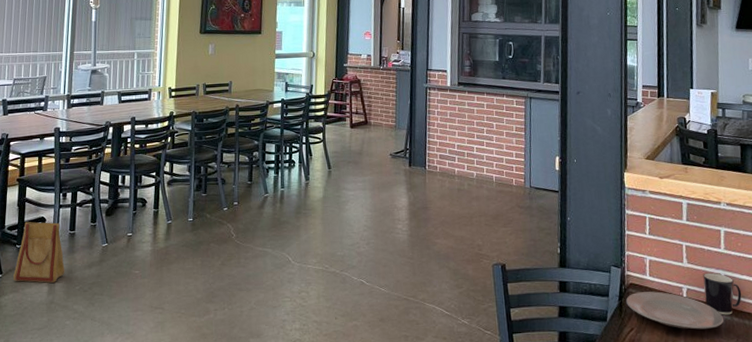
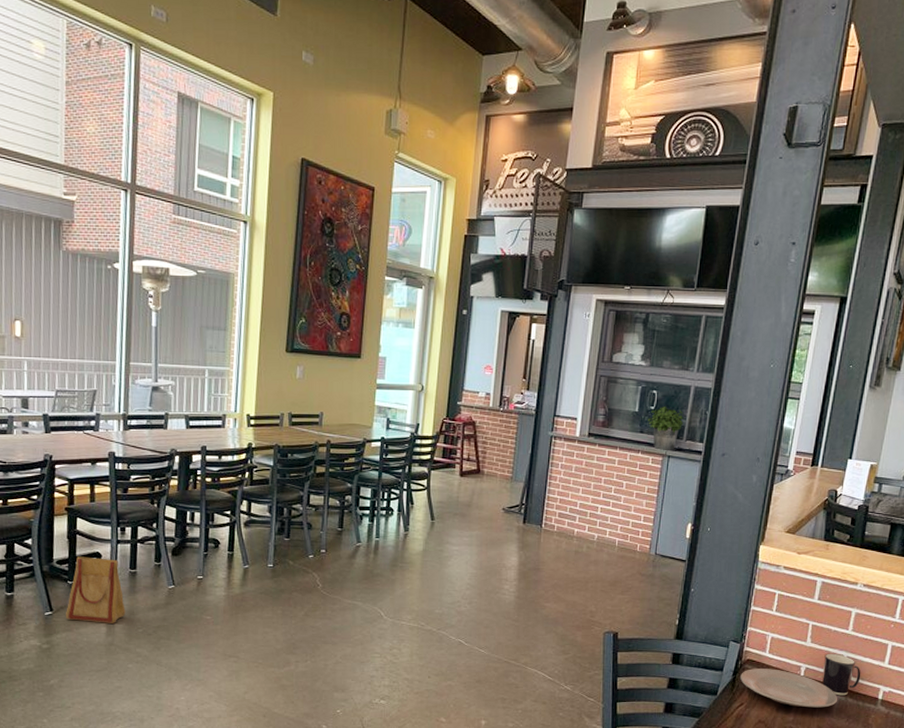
potted plant: none [507,54,540,93] -> present [647,405,684,450]

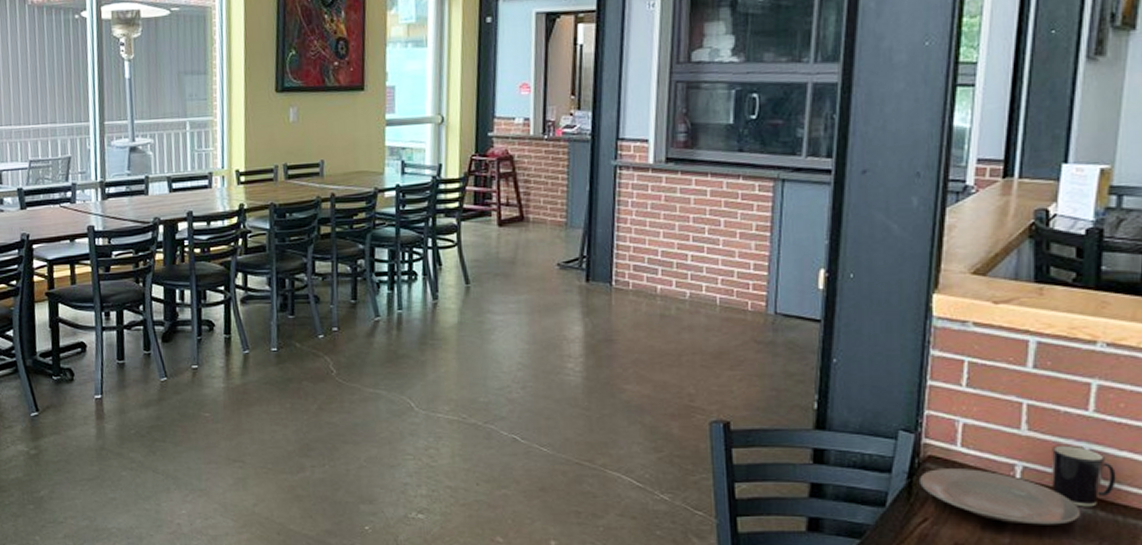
shopping bag: present [65,556,126,623] -> none [51,347,116,424]
potted plant: present [647,405,684,450] -> none [747,112,801,173]

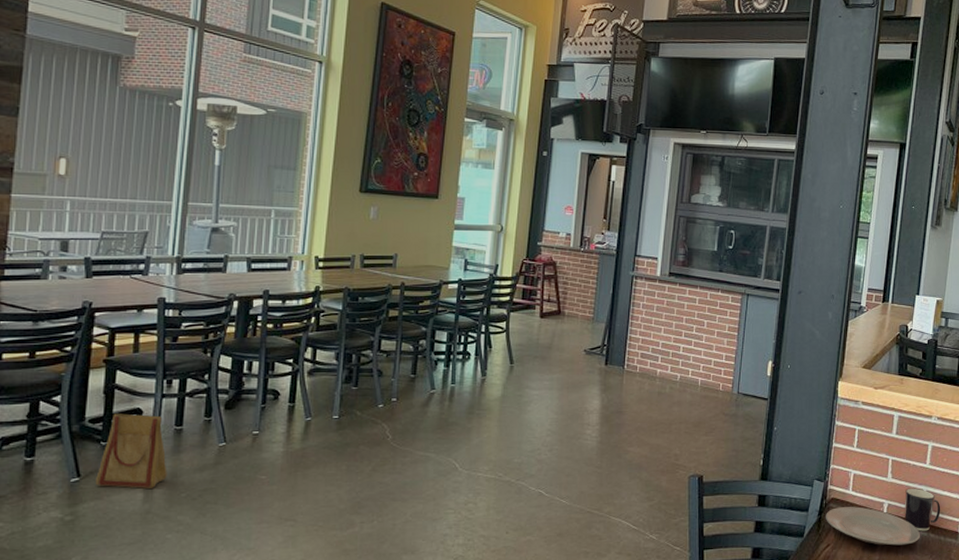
shopping bag: none [51,347,116,424] -> present [95,413,167,489]

